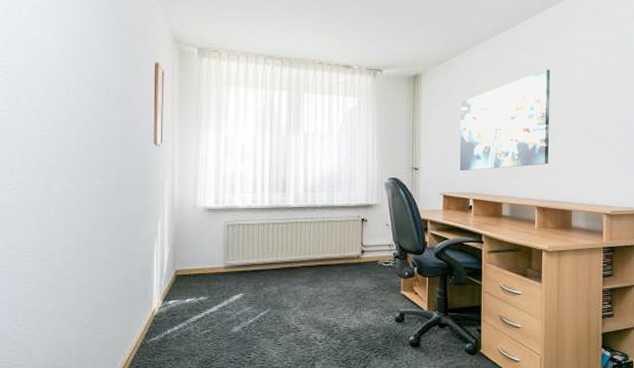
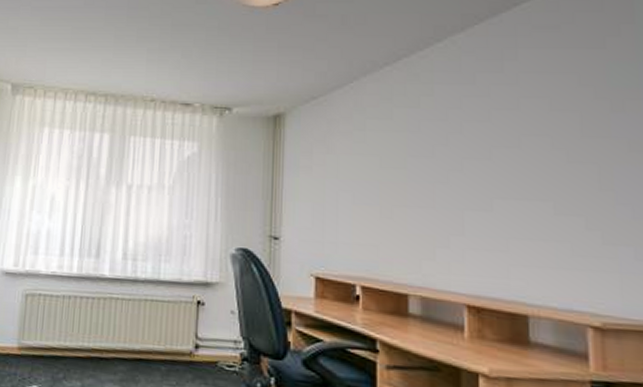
wall art: present [459,69,551,171] -> none [340,107,485,245]

